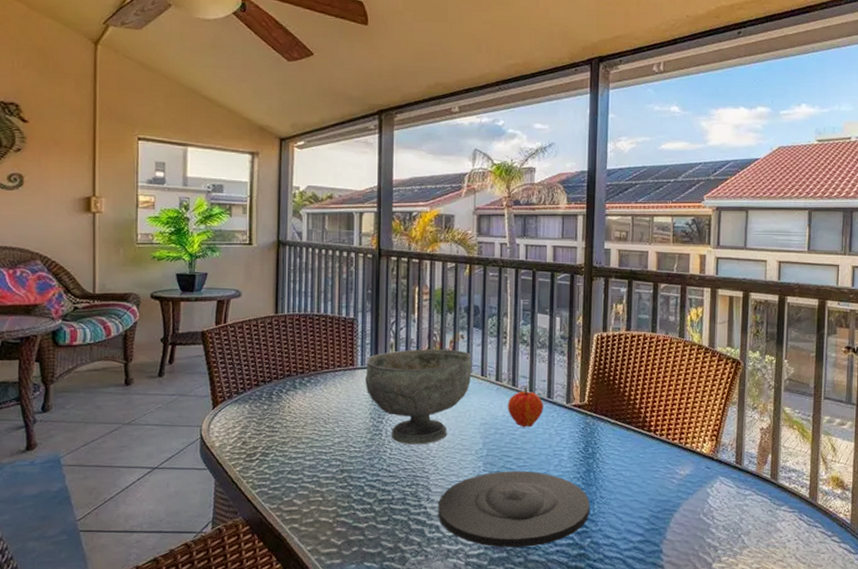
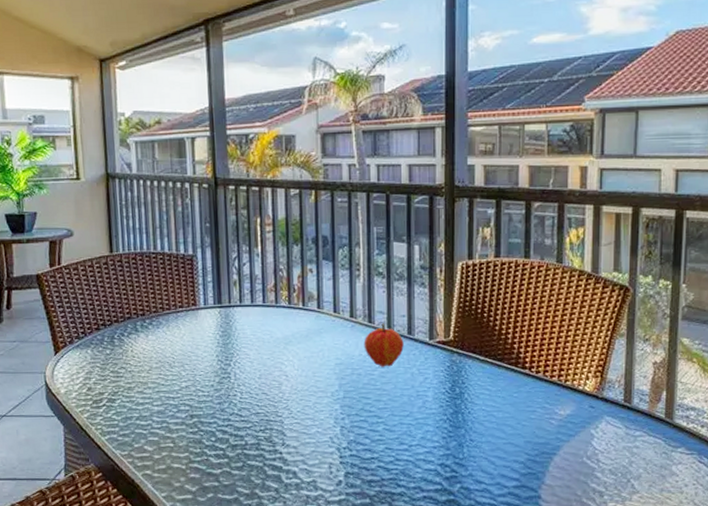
decorative bowl: present [365,349,472,445] -> none [209,284,323,388]
plate: present [438,471,590,548] -> none [294,413,458,493]

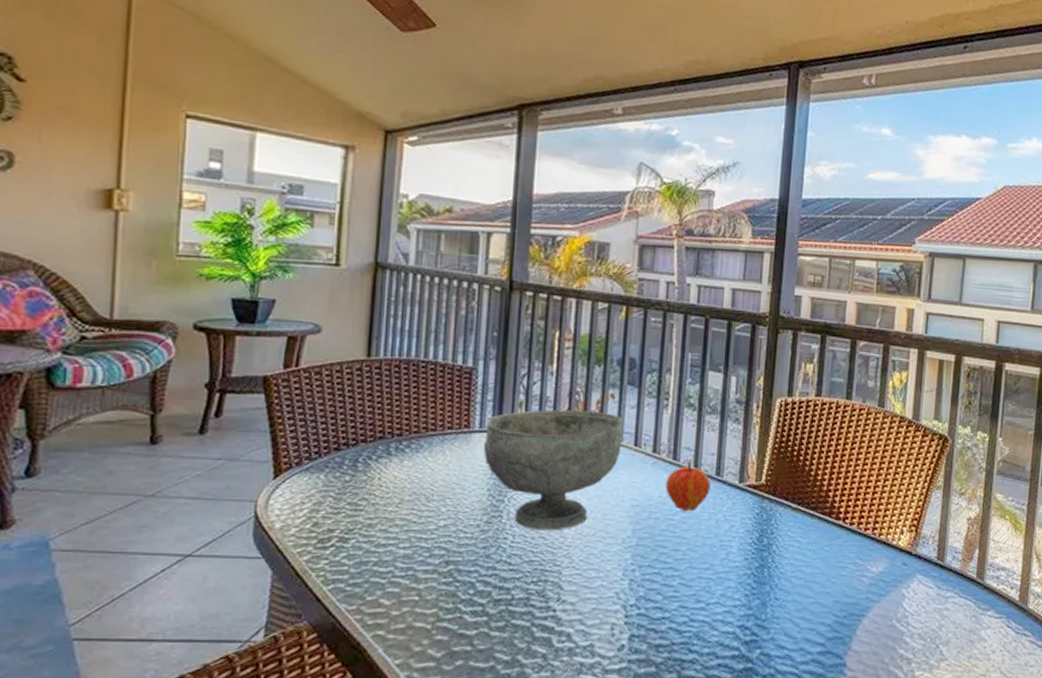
decorative bowl: none [209,284,323,388] -> present [484,409,623,531]

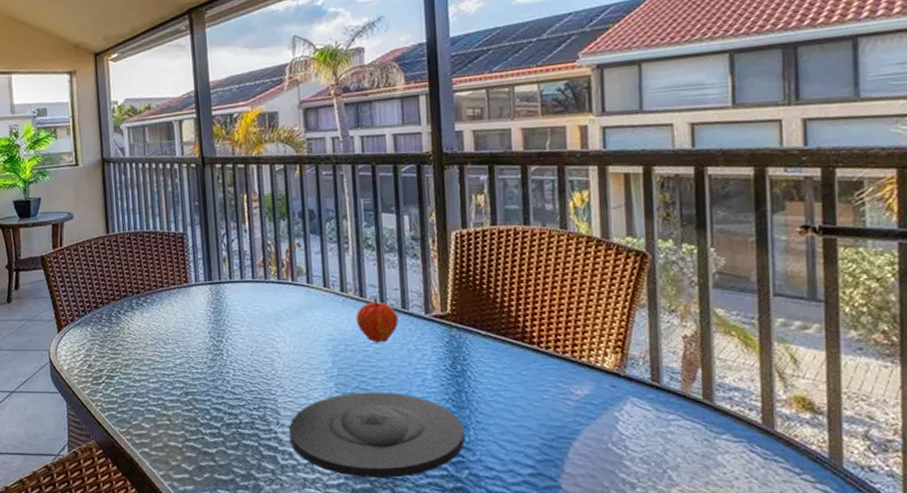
decorative bowl: present [484,409,623,531] -> none [200,259,313,365]
plate: none [570,565,762,661] -> present [289,392,465,478]

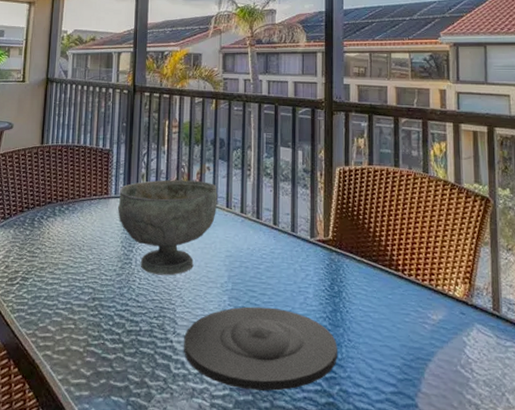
decorative bowl: none [200,259,313,365] -> present [118,180,218,276]
fruit: present [356,297,398,343] -> none [252,220,288,262]

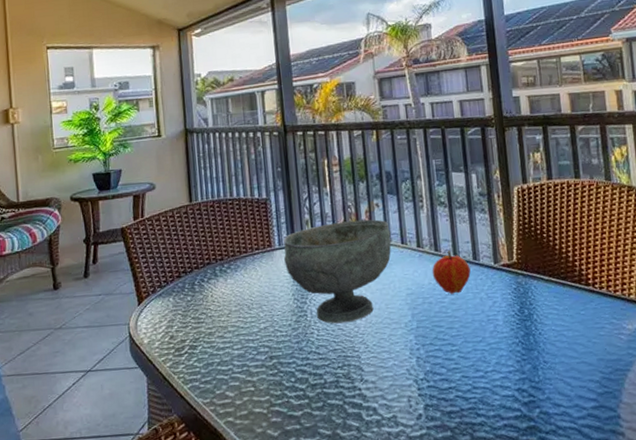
plate: present [184,306,337,391] -> none [372,340,535,426]
fruit: none [252,220,288,262] -> present [432,250,471,294]

